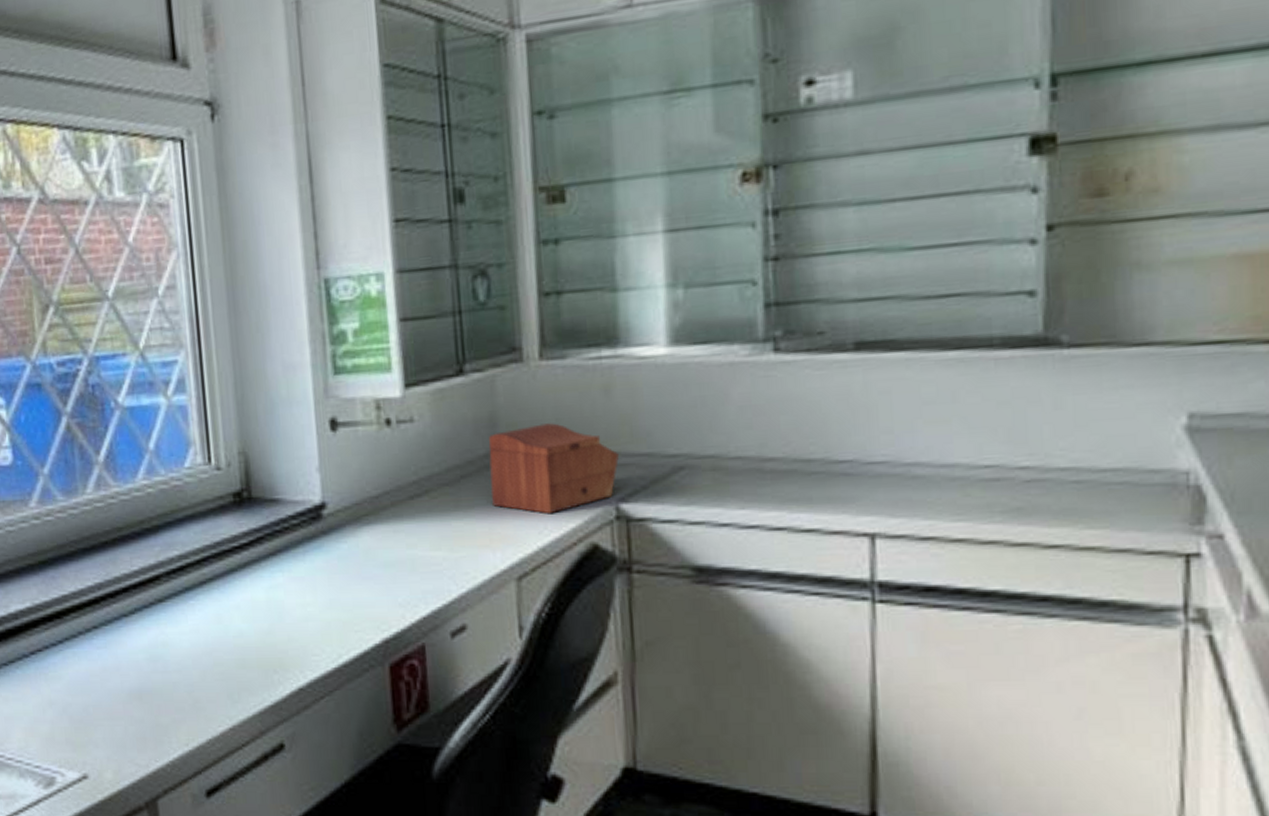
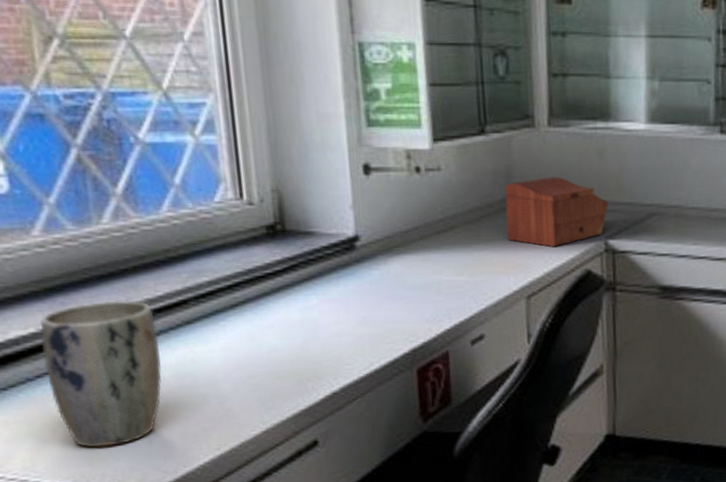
plant pot: none [34,574,136,732] -> present [39,300,162,448]

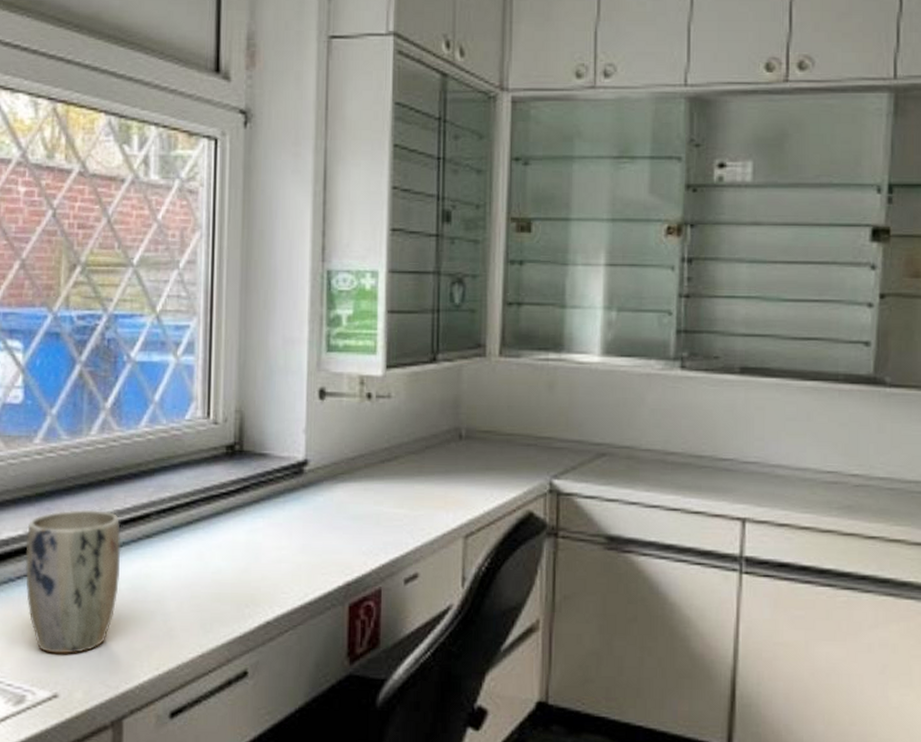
sewing box: present [505,177,608,248] -> none [450,409,555,485]

